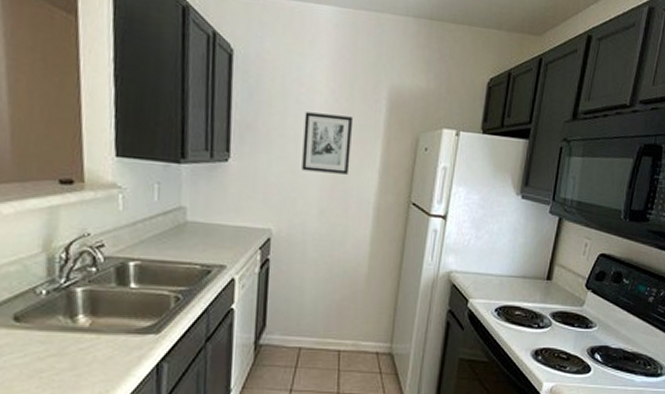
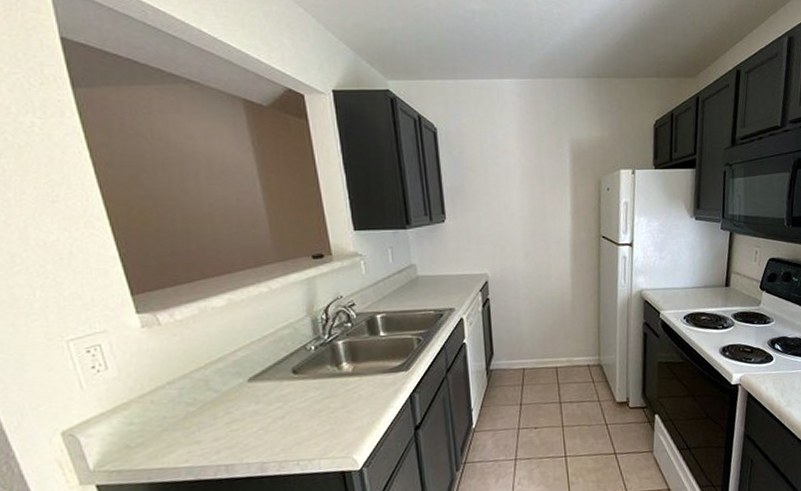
wall art: present [302,112,354,174] -> none [502,170,546,221]

